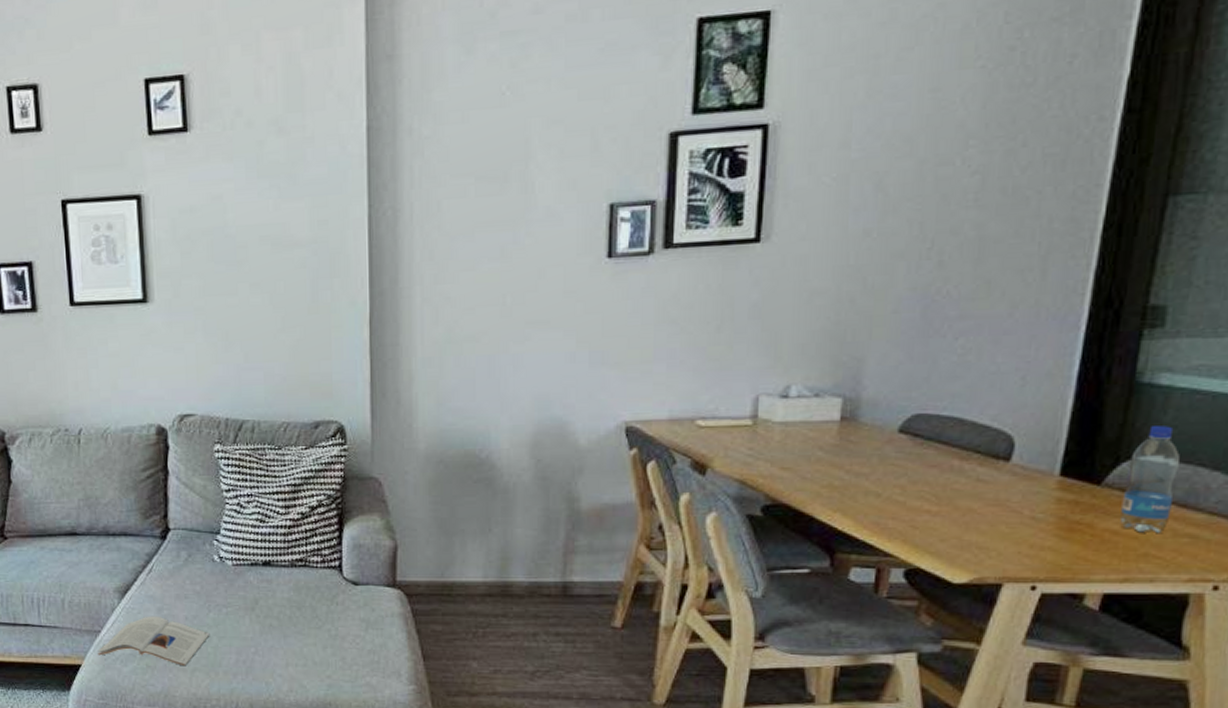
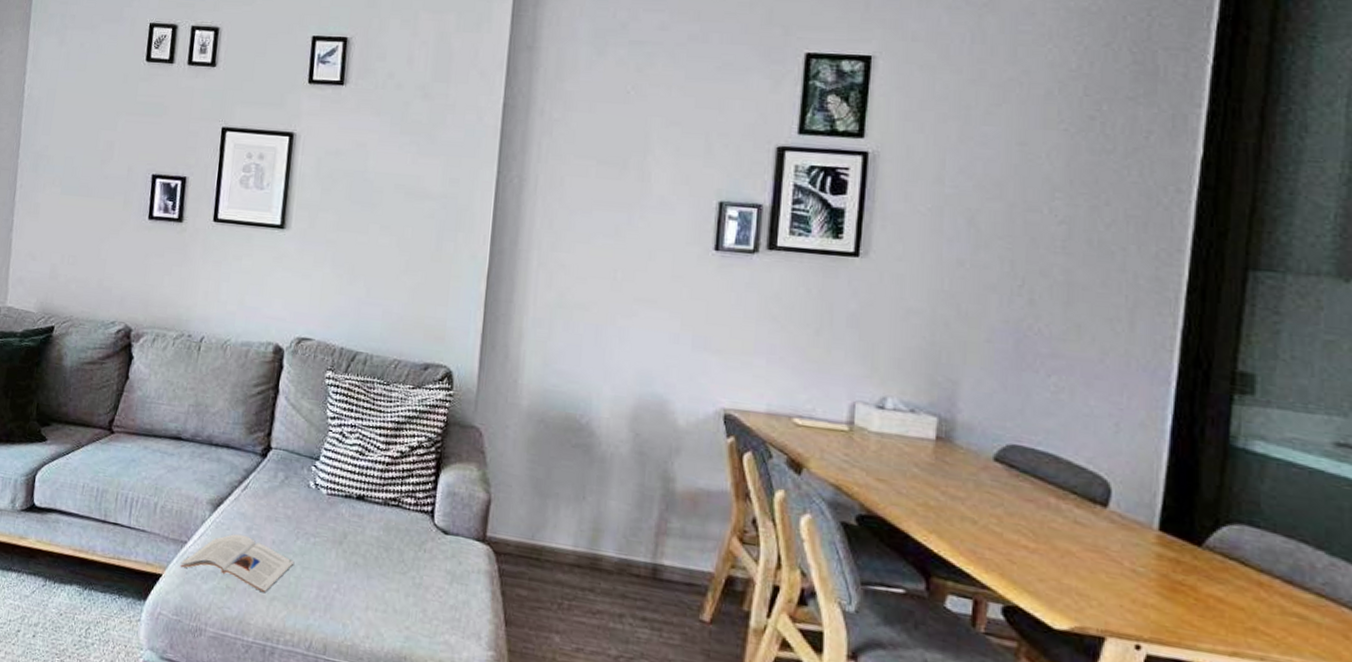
bottle: present [1119,426,1181,534] -> none [1223,493,1282,609]

